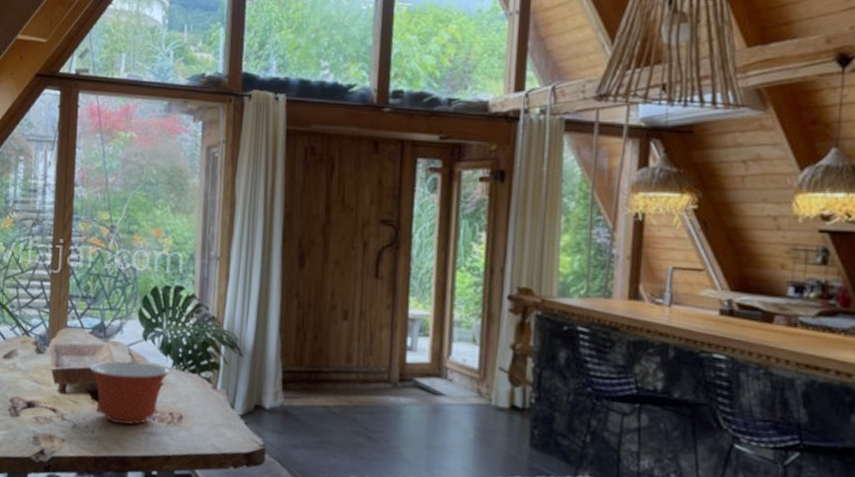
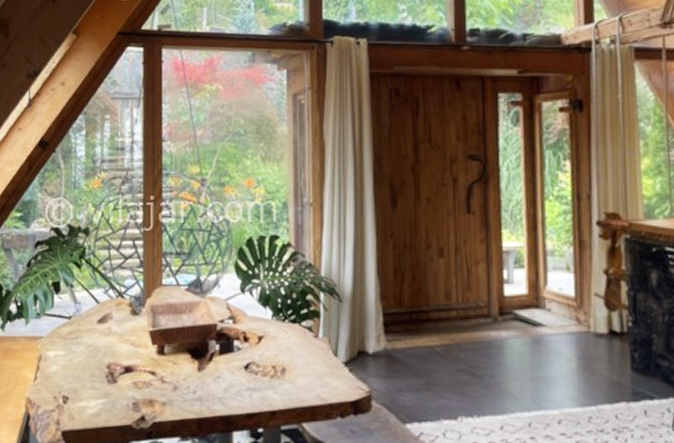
mixing bowl: present [89,361,169,425] -> none [187,316,269,383]

